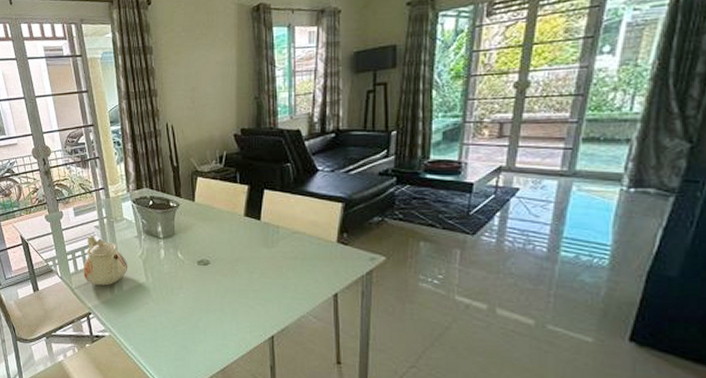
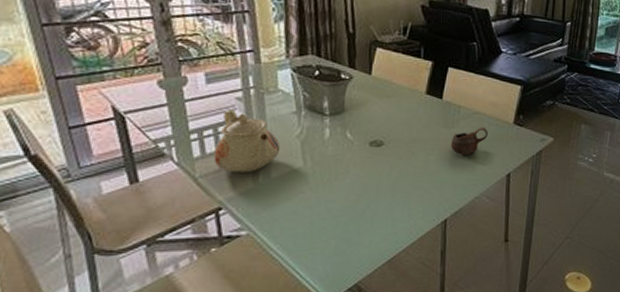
cup: none [272,246,309,274] -> present [450,126,488,155]

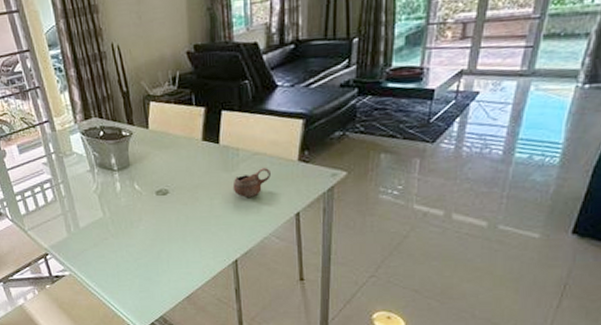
teapot: present [213,109,281,173] -> none [34,173,83,225]

